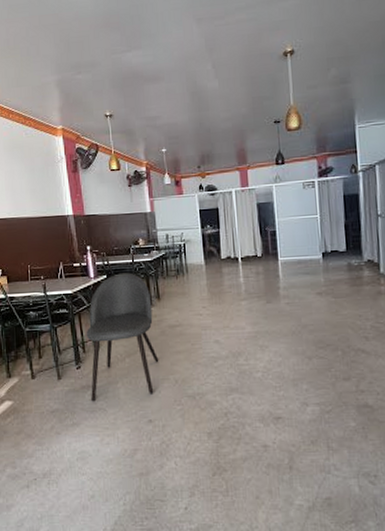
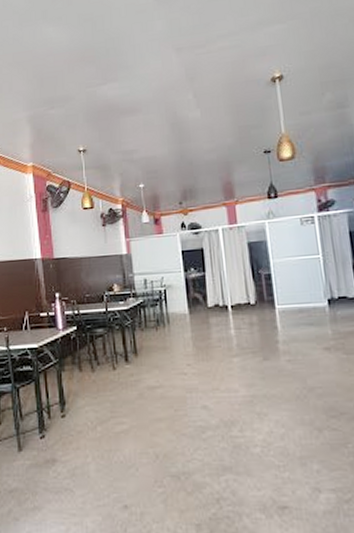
dining chair: present [85,272,159,402] -> none [51,323,136,480]

